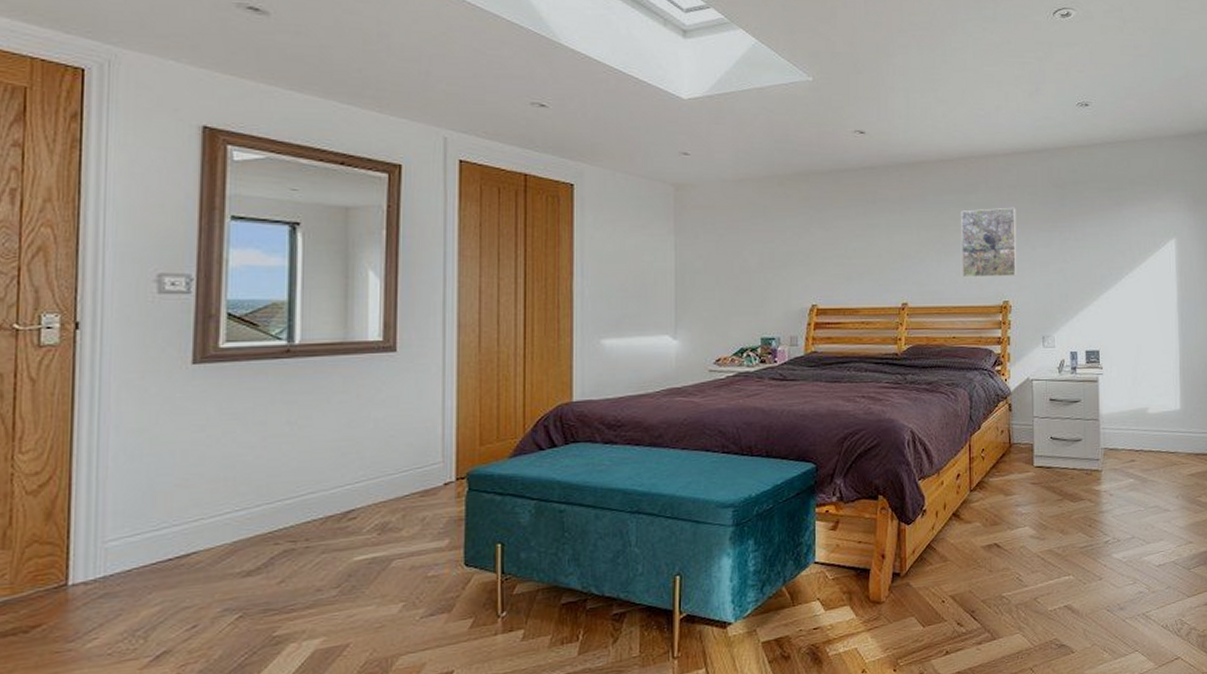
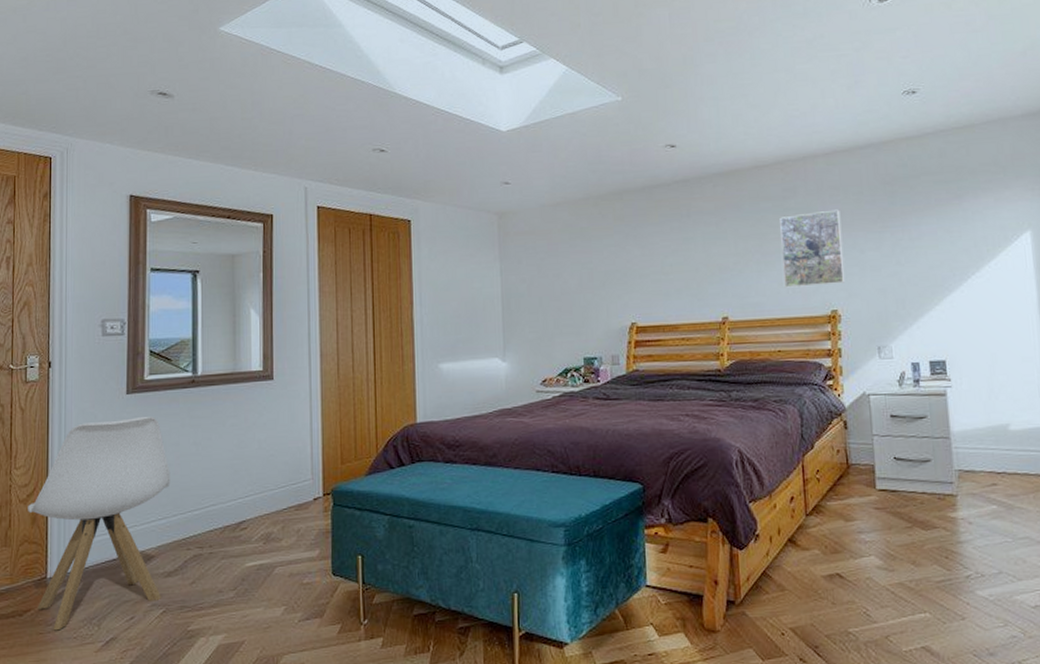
chair: none [39,390,254,648] -> present [28,415,170,631]

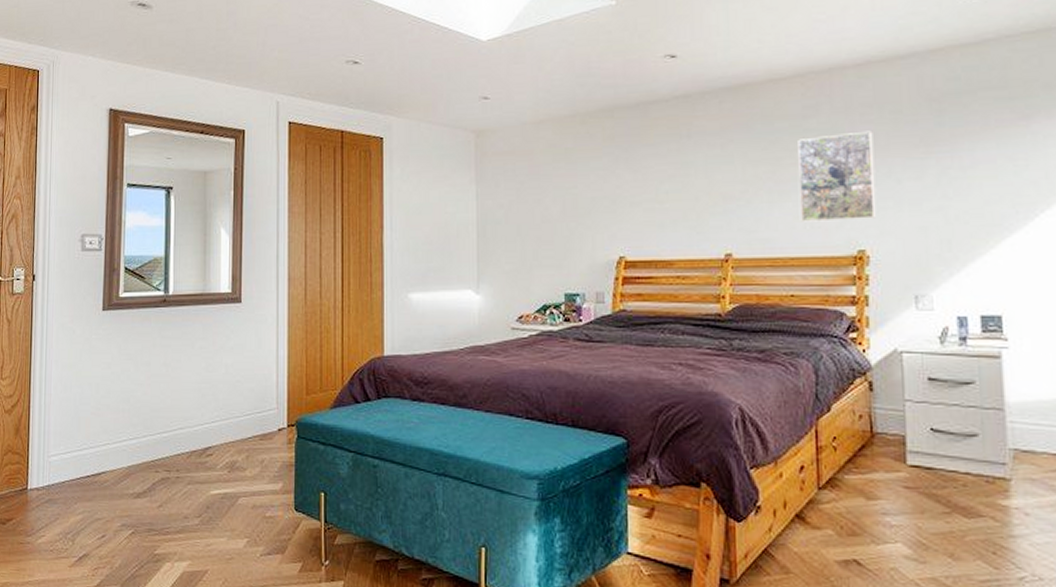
chair: present [28,415,170,631] -> none [12,333,142,542]

